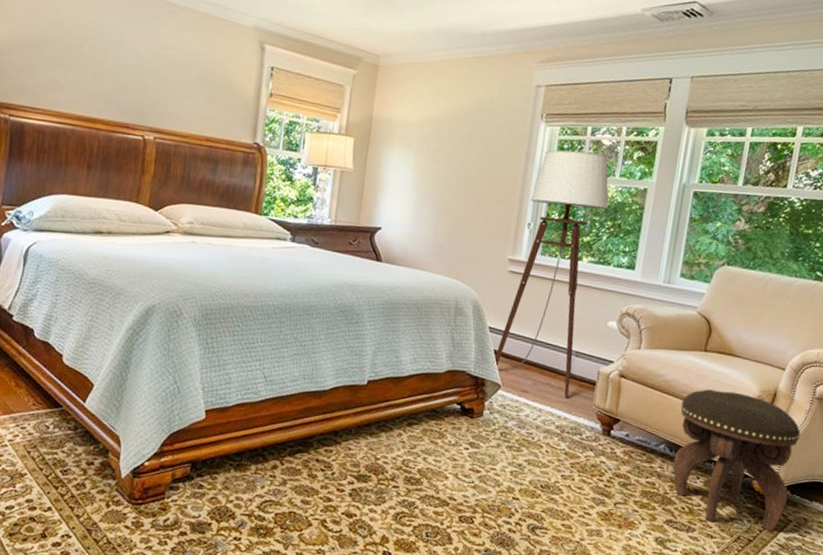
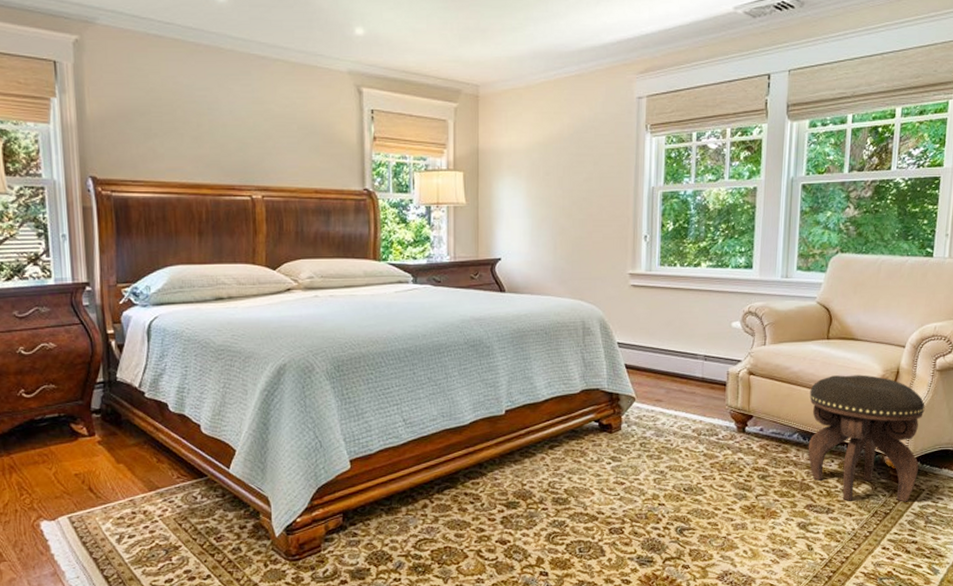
floor lamp: present [493,150,609,399] -> none [625,158,721,402]

